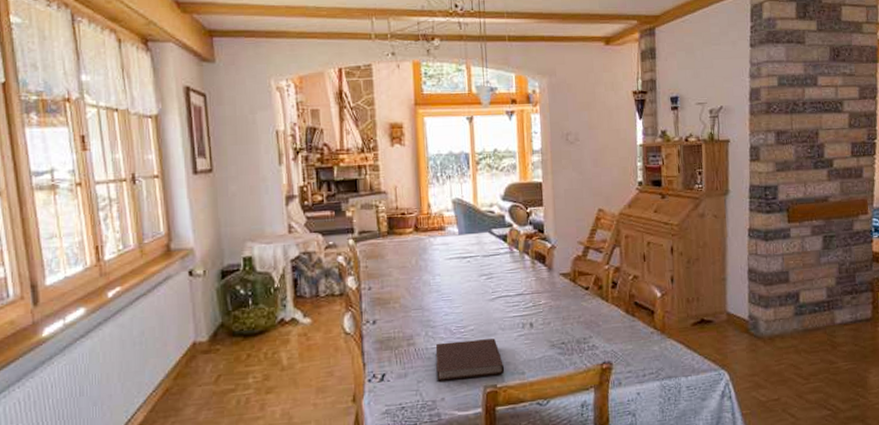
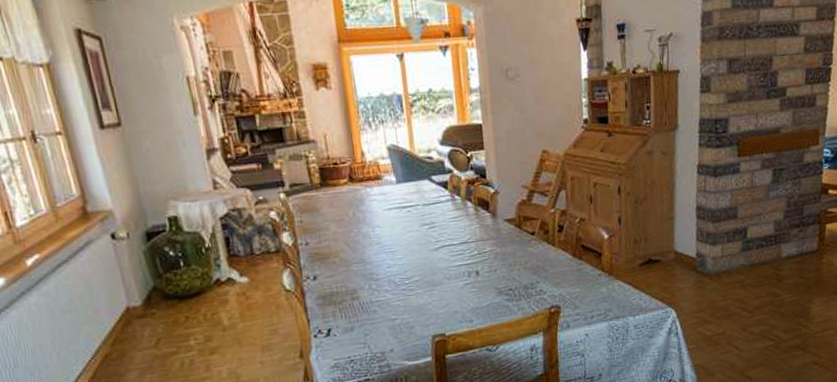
notebook: present [435,338,505,382] -> none [380,288,453,334]

